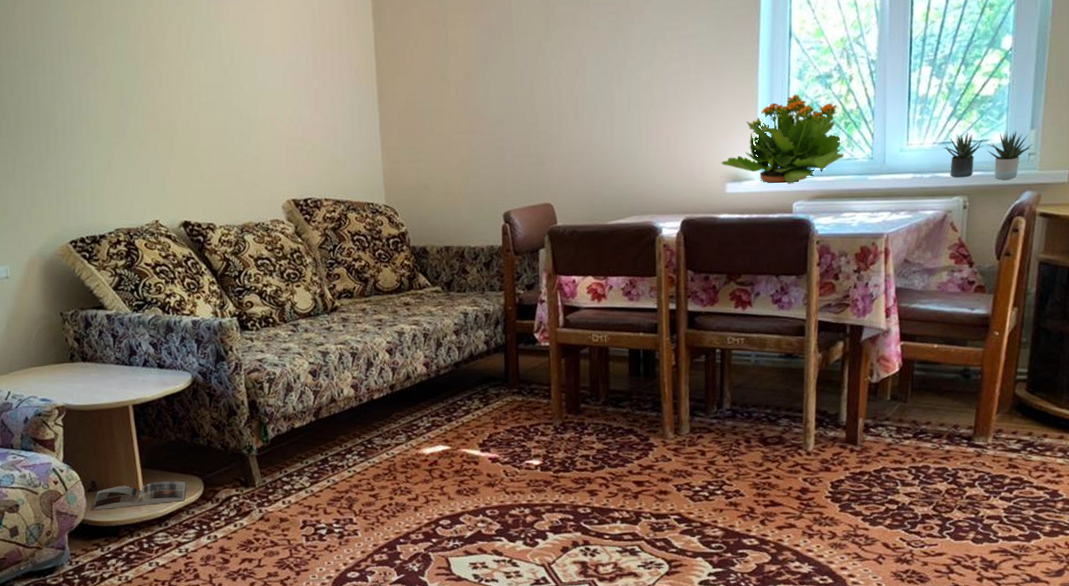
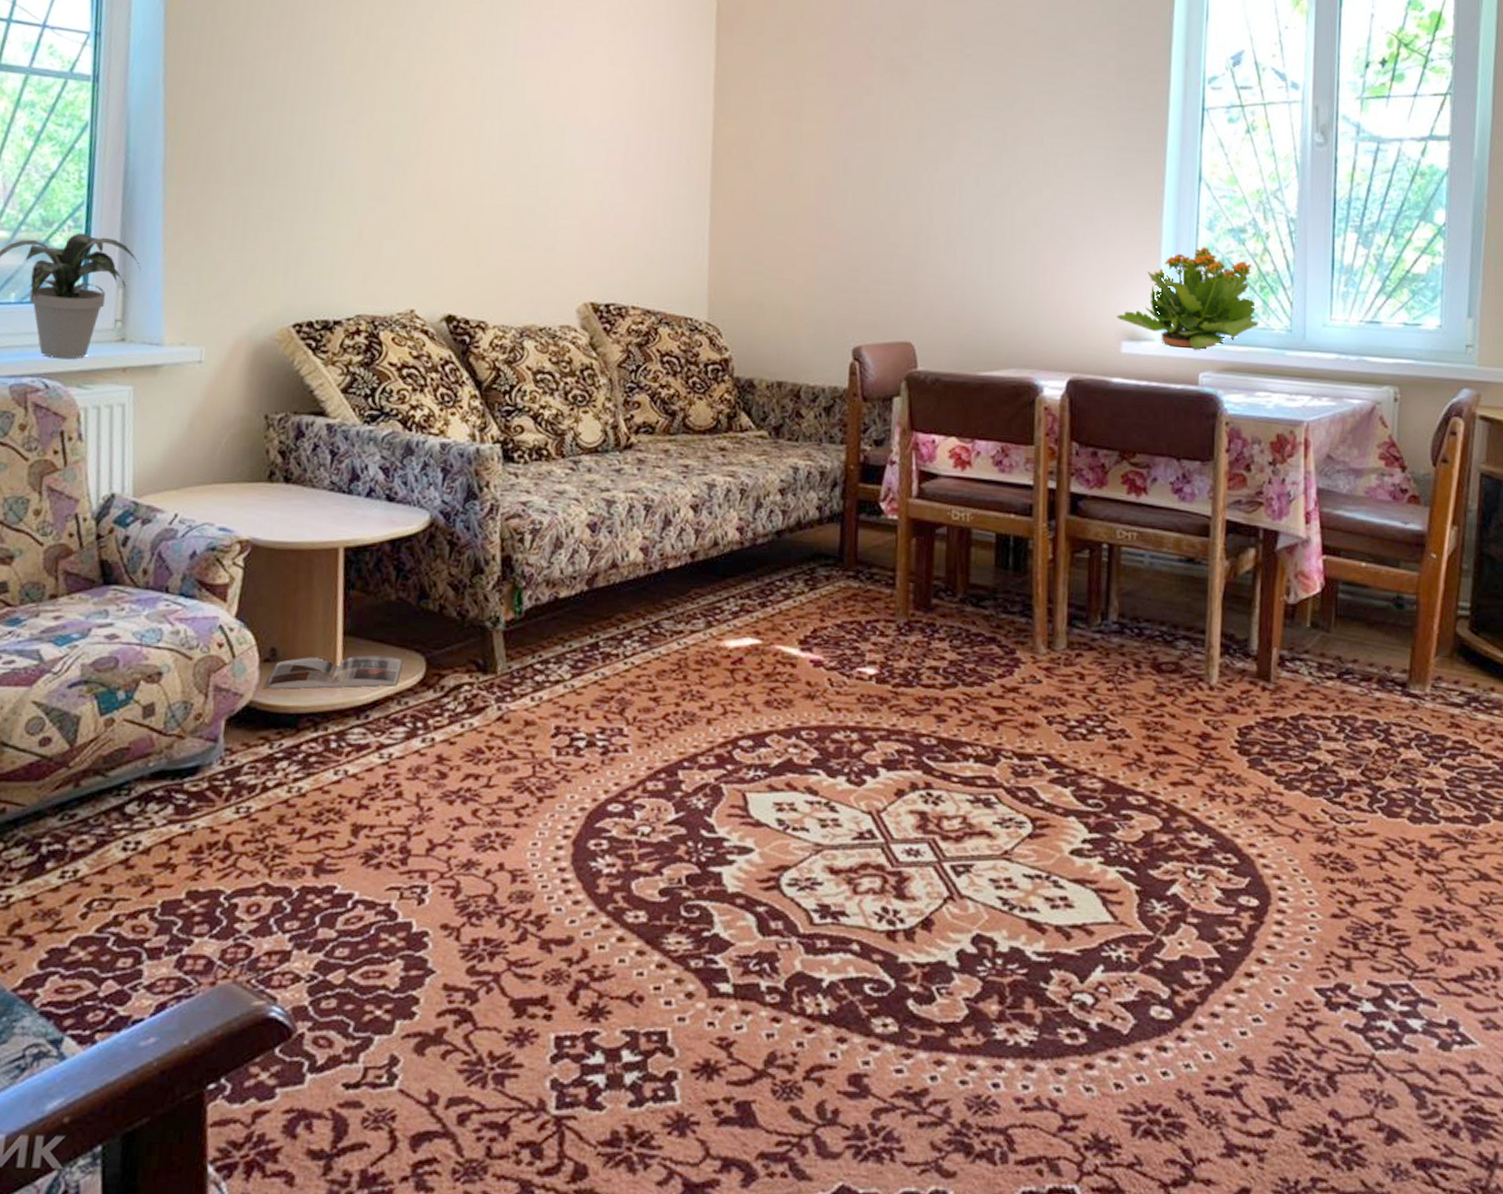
succulent plant: present [942,130,1033,180] -> none [1369,312,1471,373]

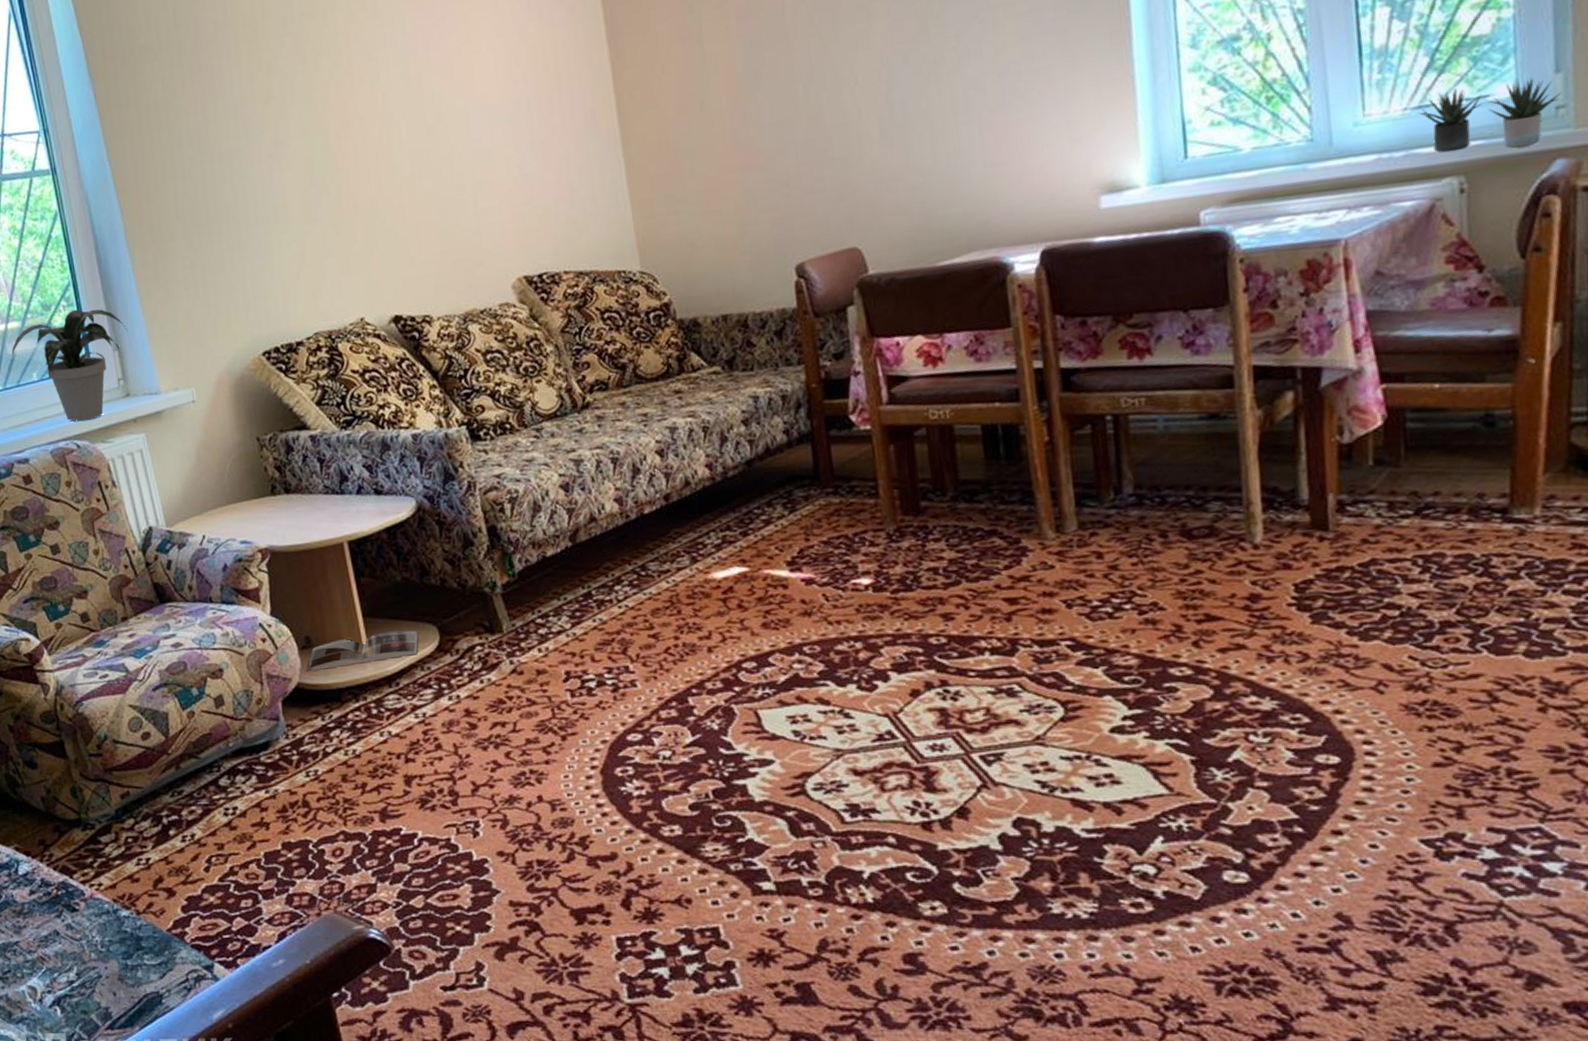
potted flower: present [1117,247,1259,351] -> none [1090,68,1270,190]
succulent plant: none [1369,312,1471,373] -> present [1417,78,1561,153]

